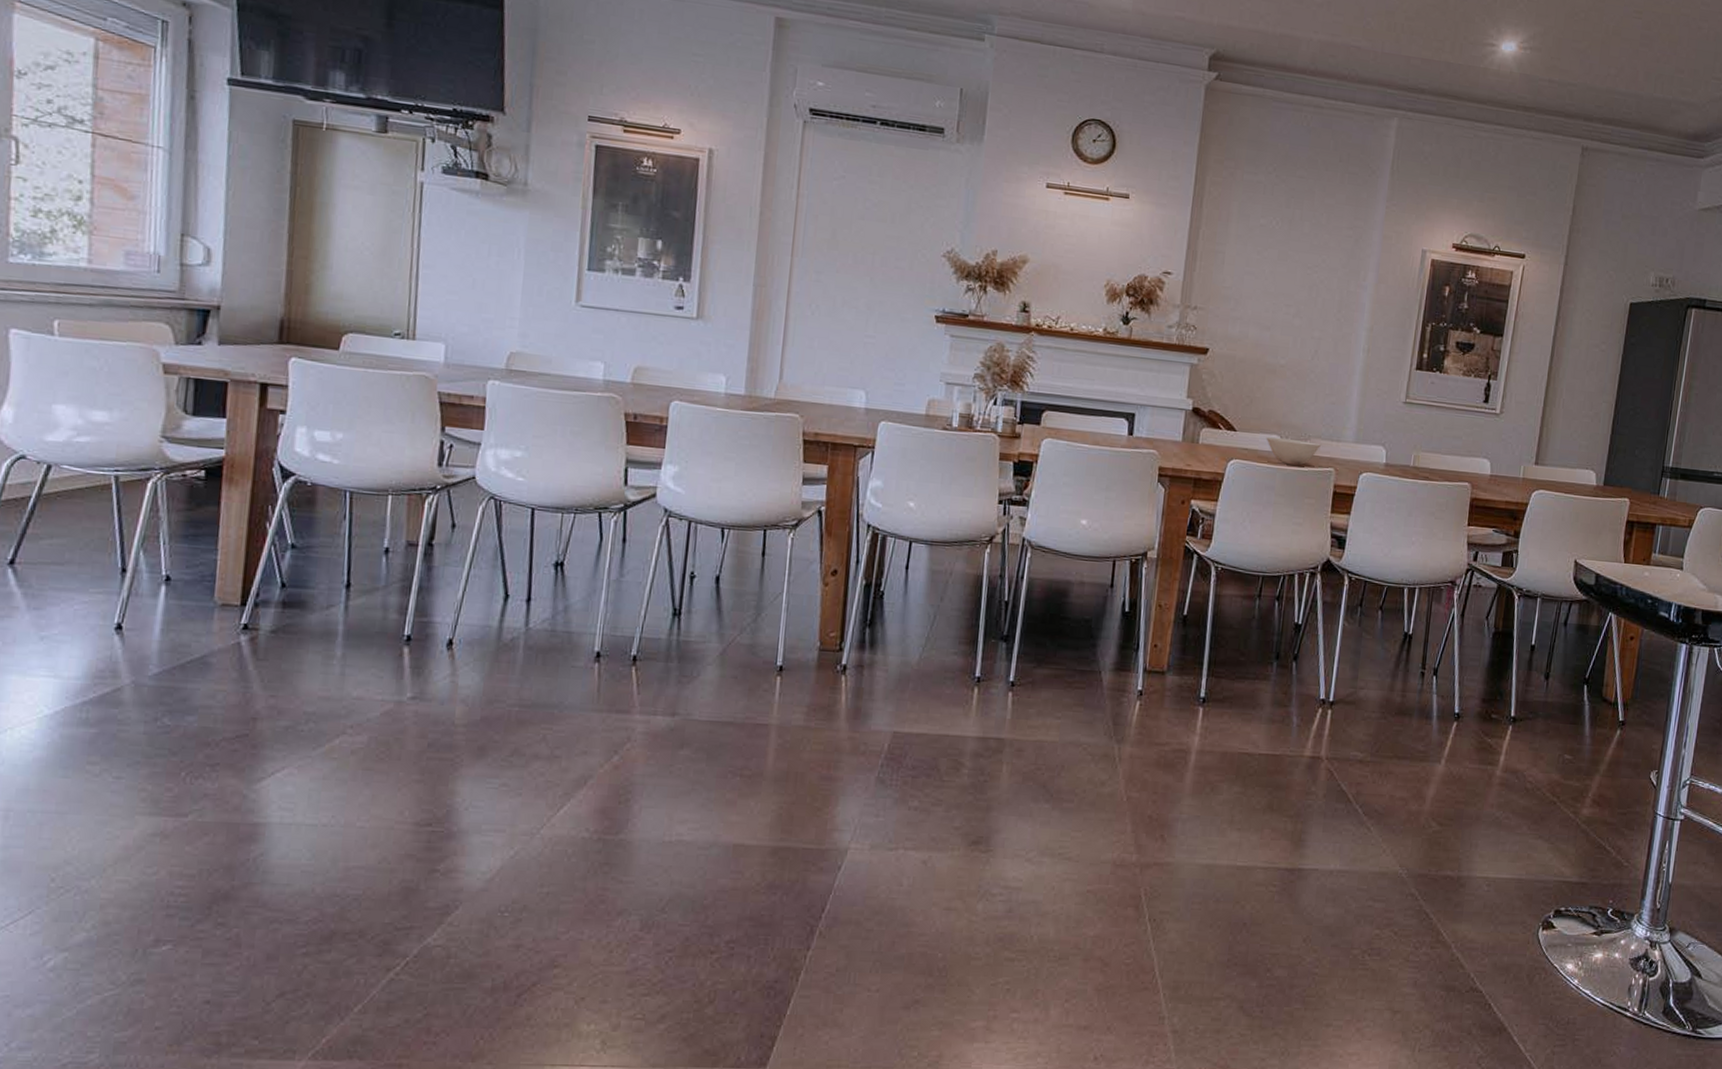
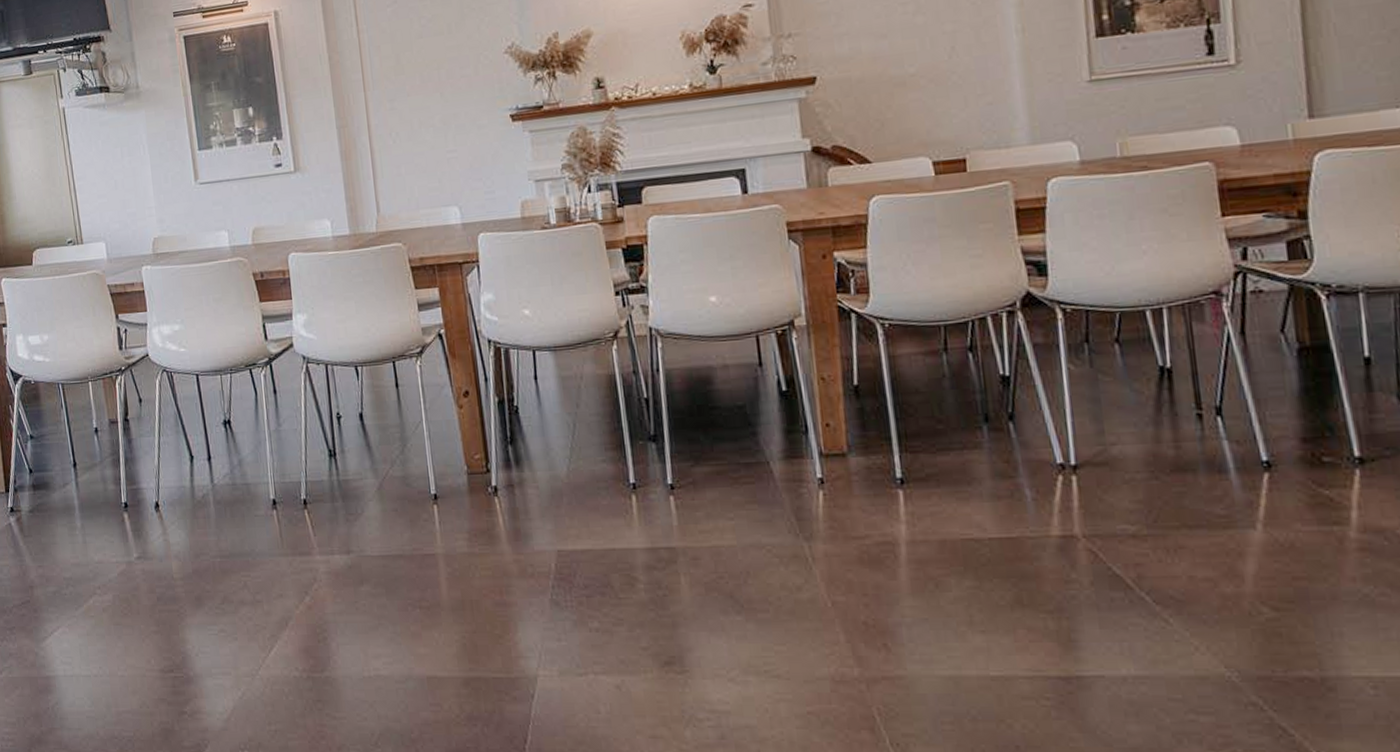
bowl: present [1266,436,1322,466] -> none [911,154,987,189]

